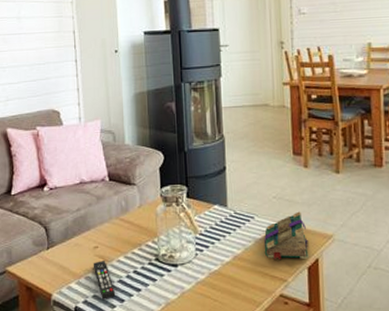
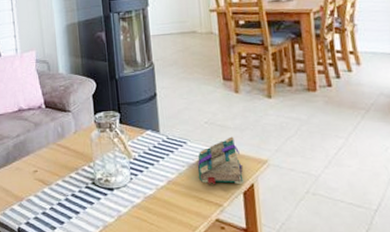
remote control: present [93,261,116,300] -> none [33,184,56,221]

